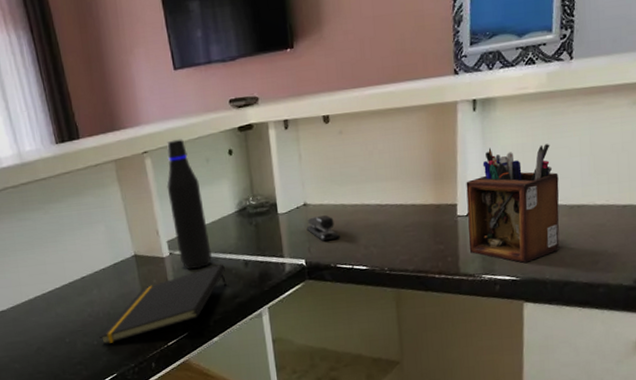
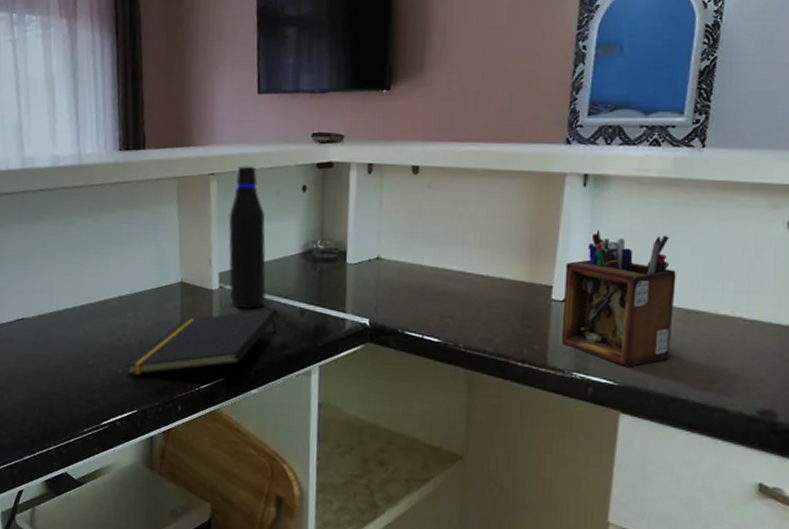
stapler: present [306,215,340,242] -> none [376,273,413,303]

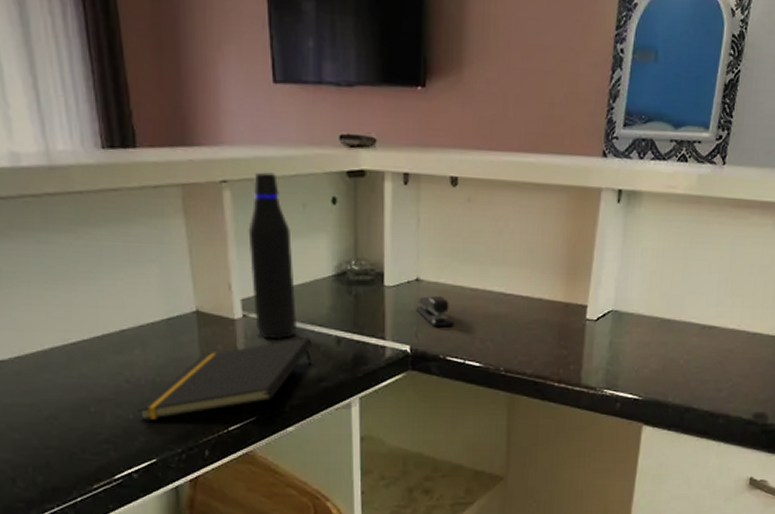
stapler: none [376,273,413,303] -> present [416,296,454,327]
desk organizer: present [561,230,676,367] -> none [594,248,695,381]

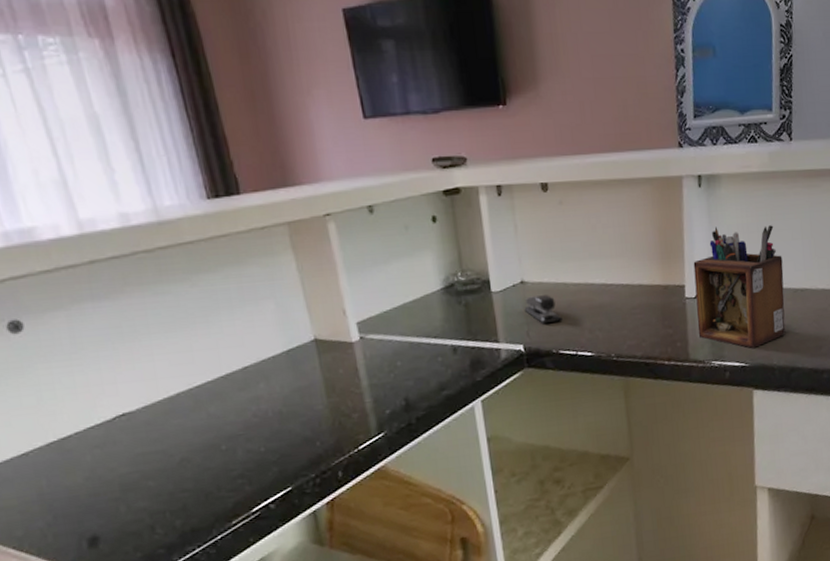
notepad: present [137,336,312,421] -> none [268,349,431,452]
water bottle: present [248,172,296,340] -> none [355,201,413,358]
desk organizer: none [594,248,695,381] -> present [693,225,785,348]

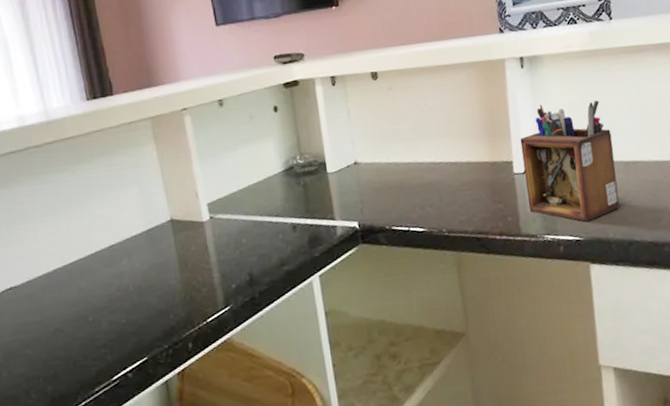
stapler: present [524,295,562,324] -> none [358,174,394,202]

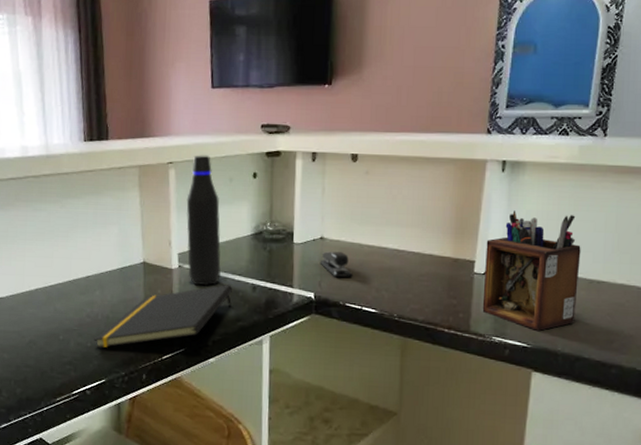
notepad: none [128,227,273,324] -> present [94,284,232,348]
water bottle: none [207,95,257,236] -> present [186,155,221,286]
stapler: none [358,174,394,202] -> present [320,251,353,278]

